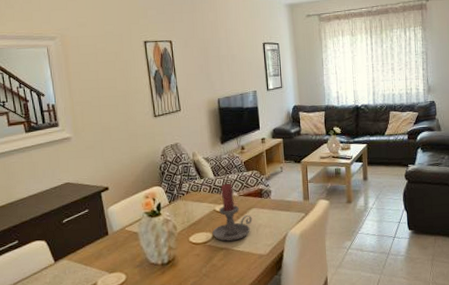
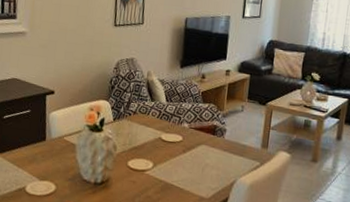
candle holder: present [212,183,253,242] -> none [153,111,200,176]

